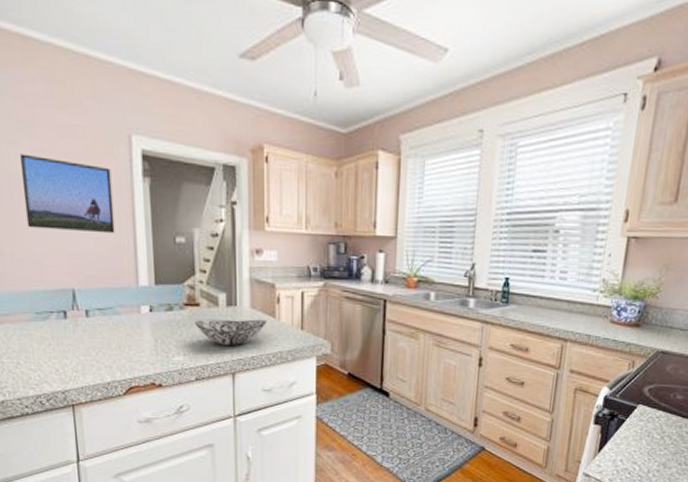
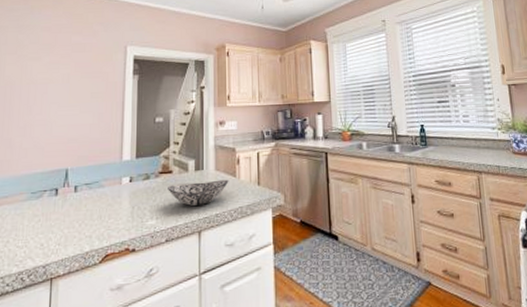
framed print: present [19,153,115,234] -> none [36,66,109,122]

